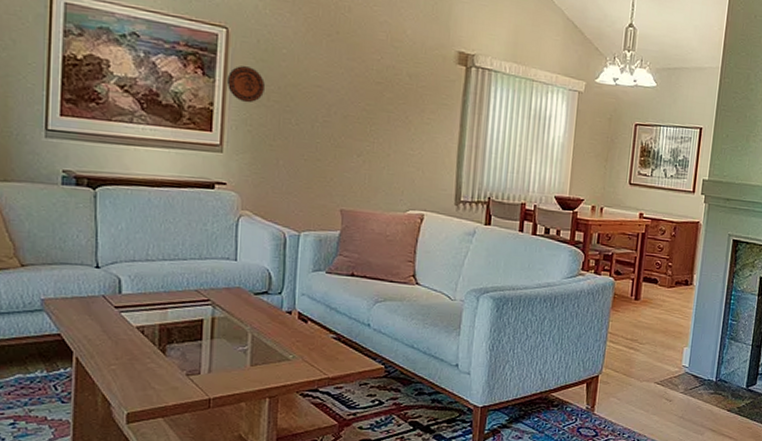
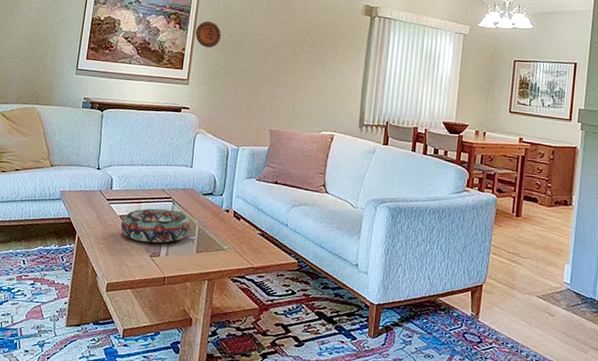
decorative bowl: none [139,315,240,359] -> present [120,208,191,244]

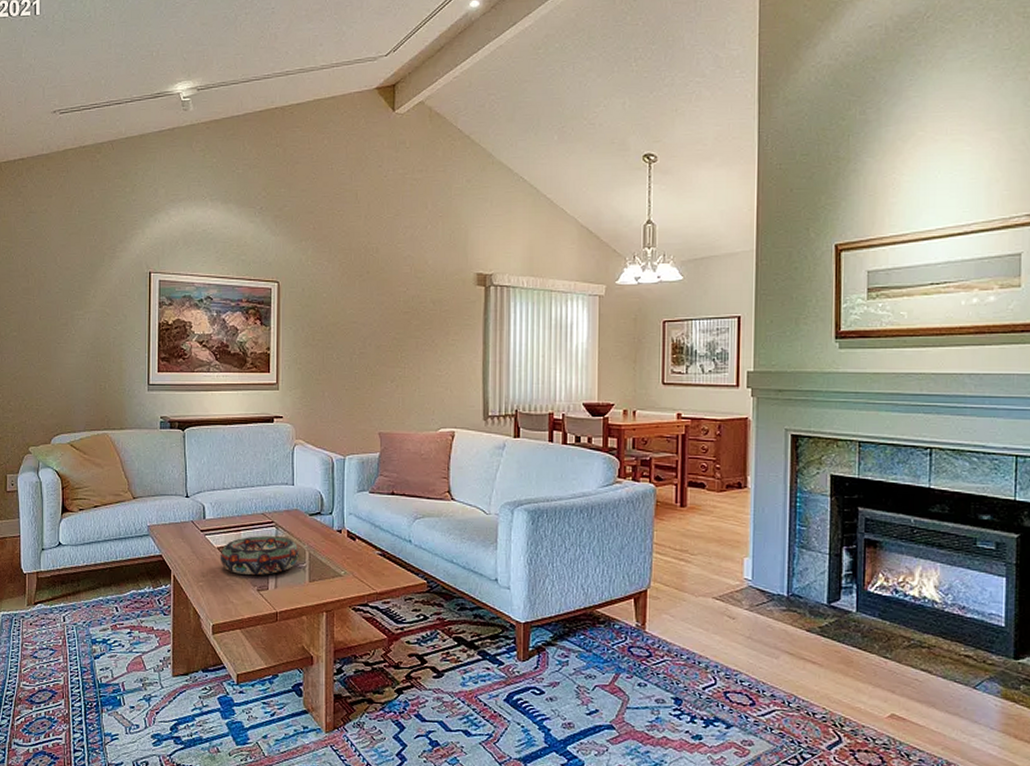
decorative plate: present [195,21,221,48] -> none [279,313,310,344]

